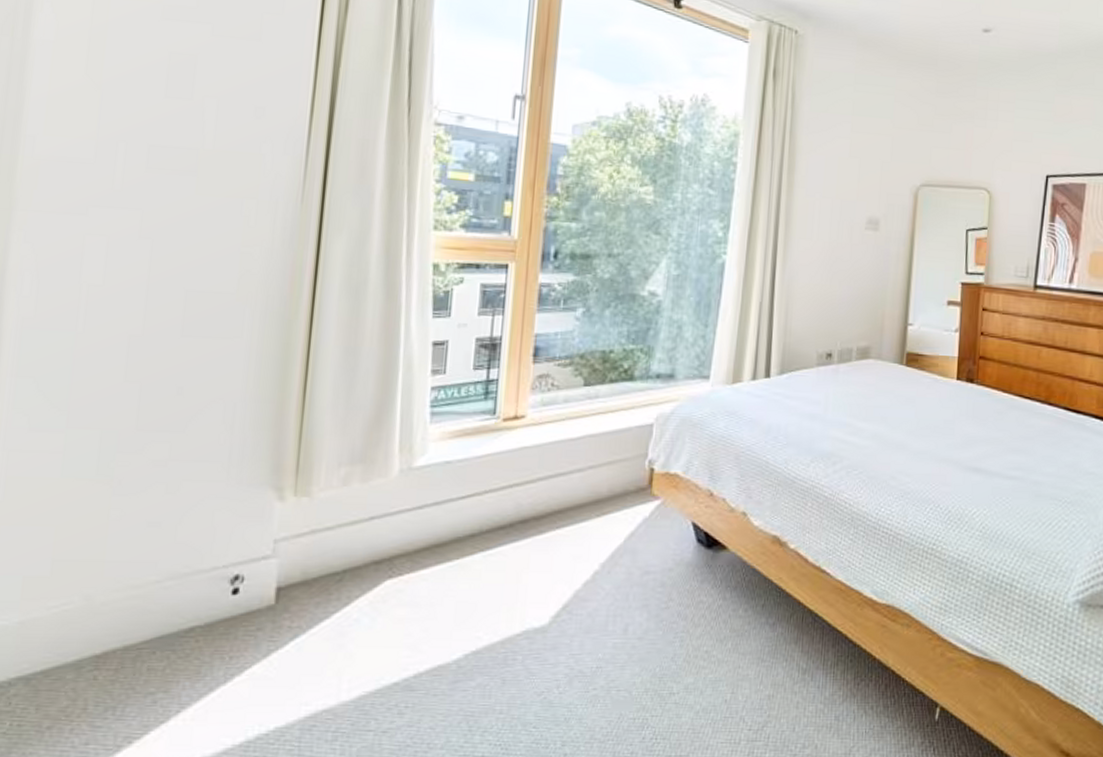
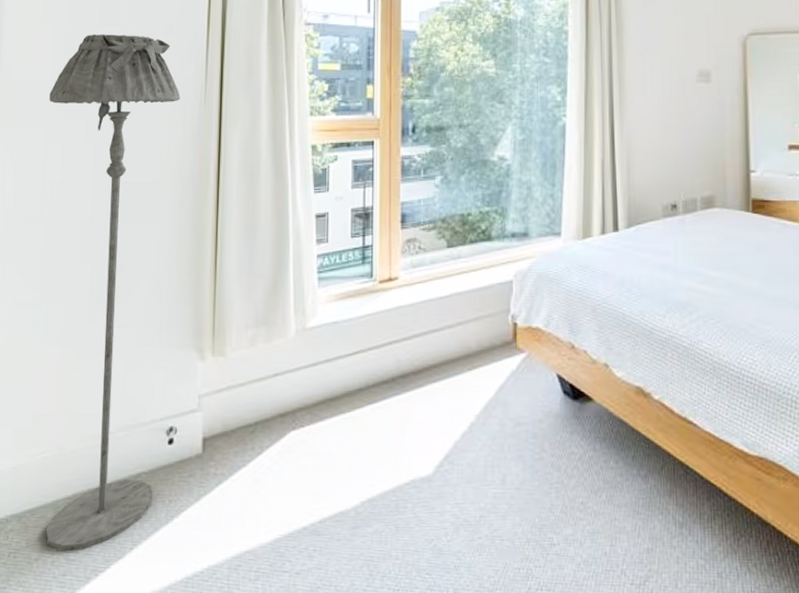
floor lamp: none [63,107,270,718] -> present [45,34,180,552]

